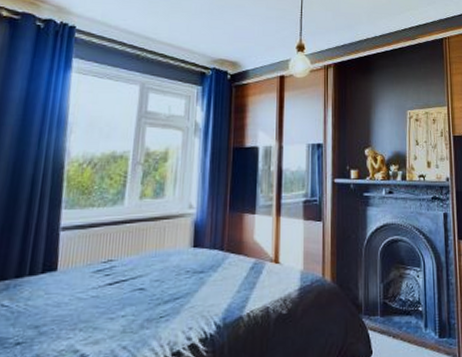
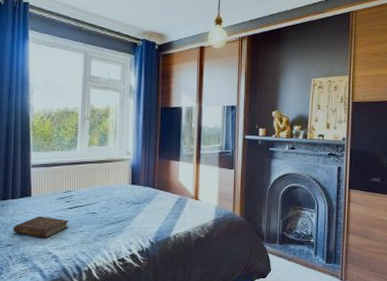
book: none [26,297,108,329] -> present [13,216,70,238]

